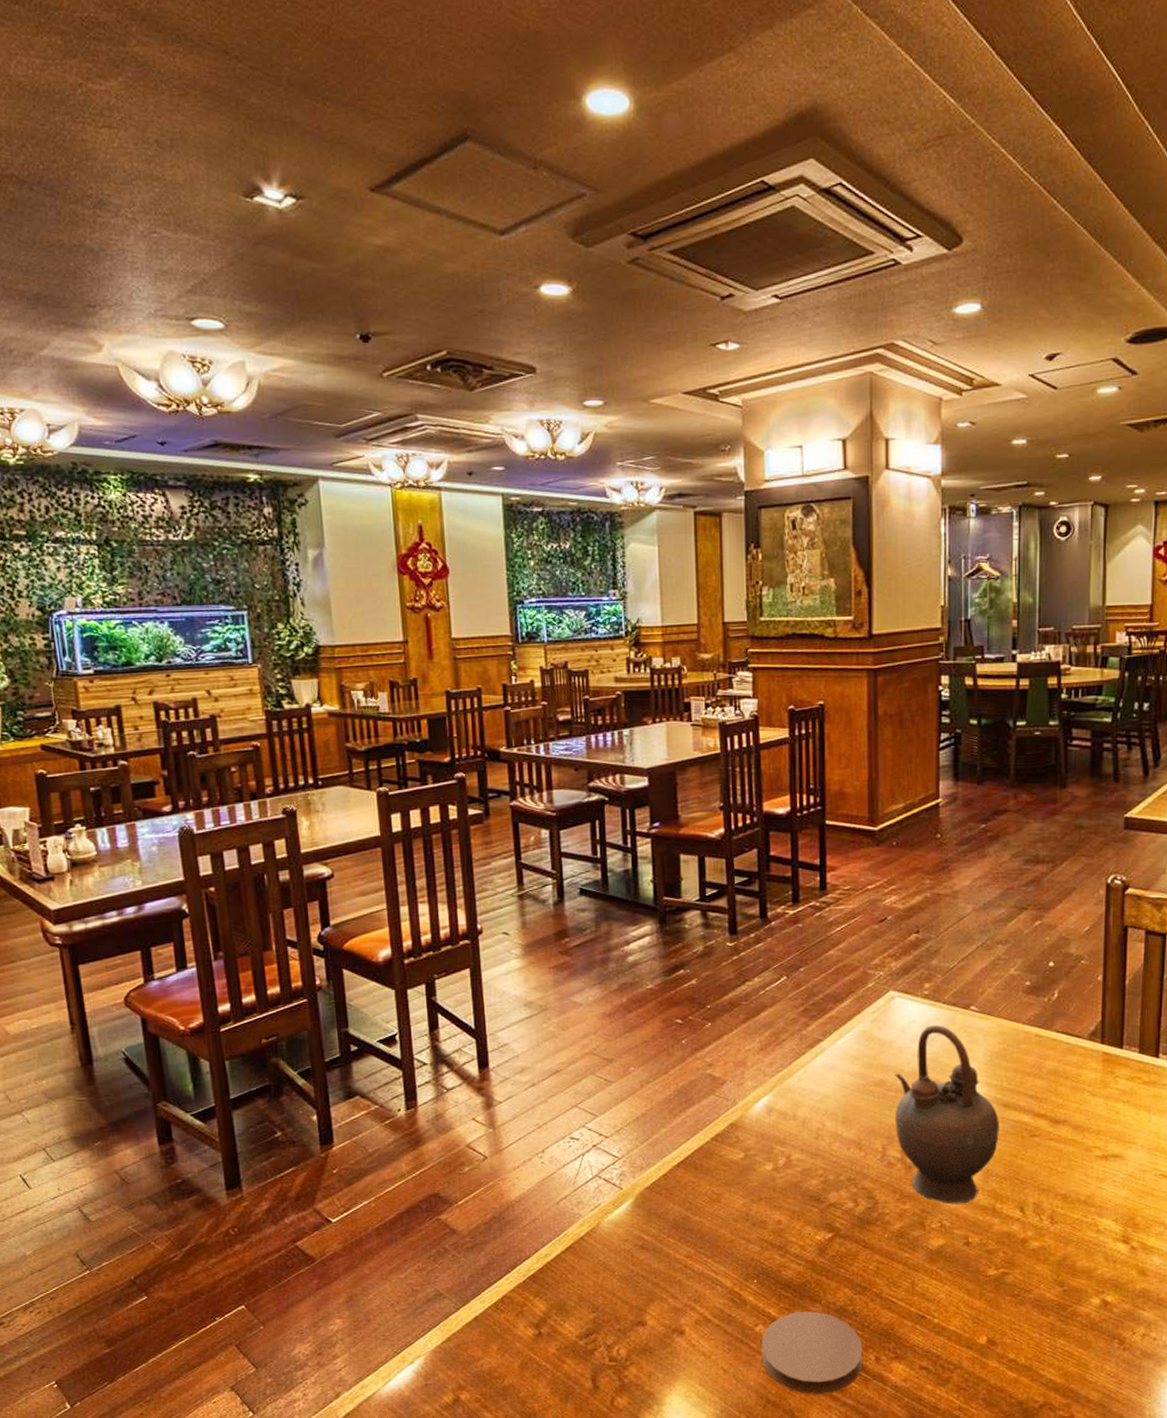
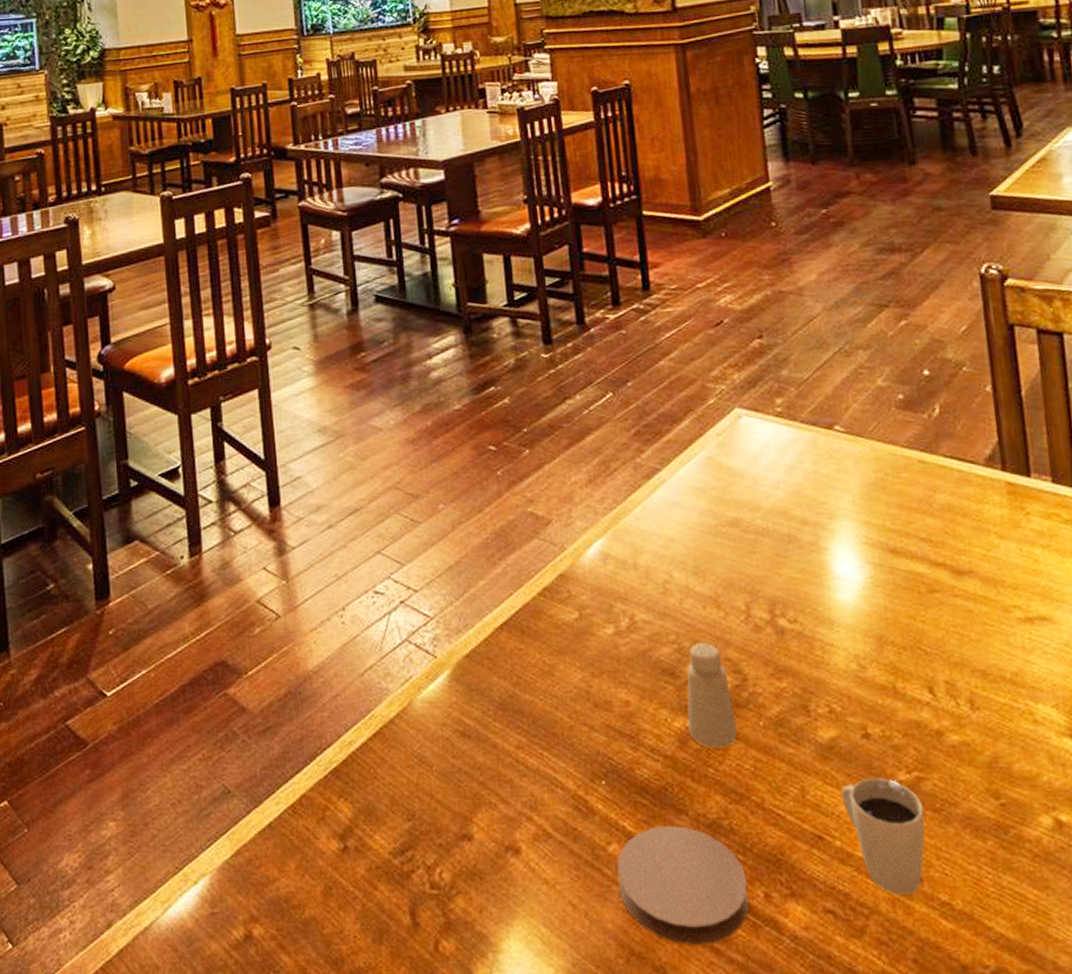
saltshaker: none [826,1176,866,1255] -> present [687,643,737,749]
teapot: present [894,1025,999,1205] -> none [751,450,890,682]
cup: none [943,1274,1005,1355] -> present [842,778,925,895]

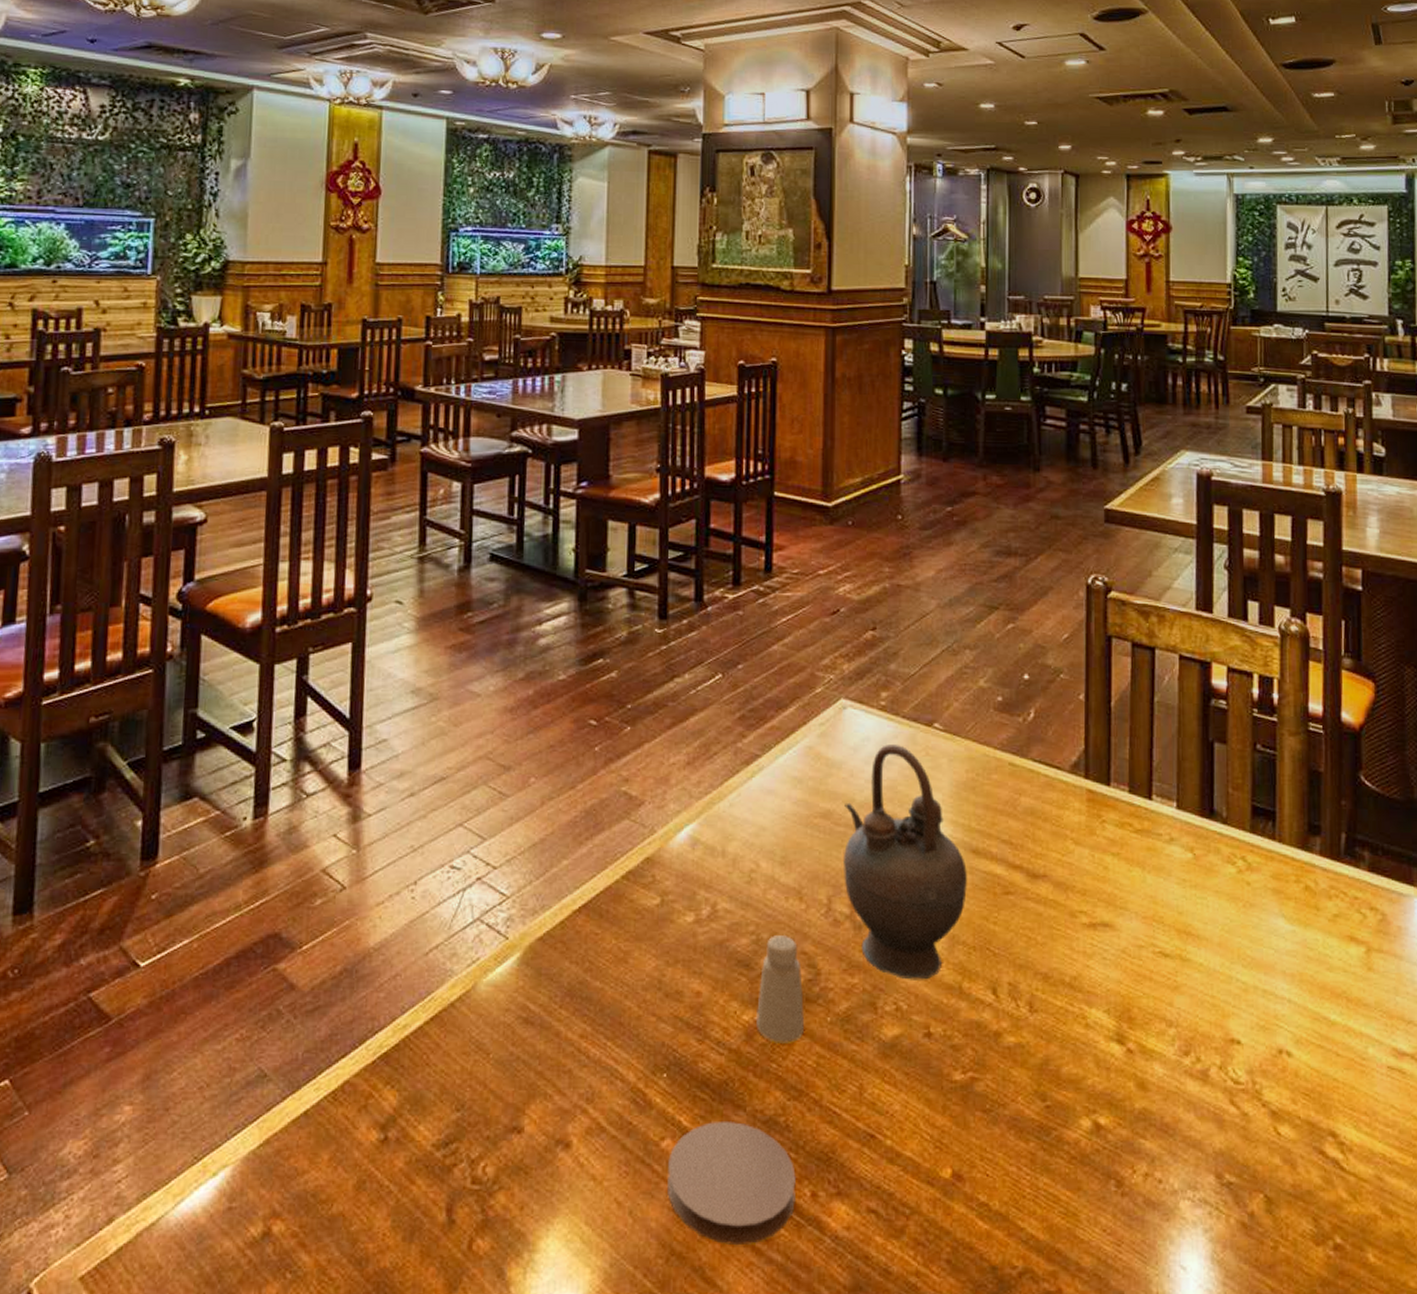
teapot: none [751,450,890,682] -> present [843,745,967,980]
cup: present [842,778,925,895] -> none [898,1078,974,1195]

